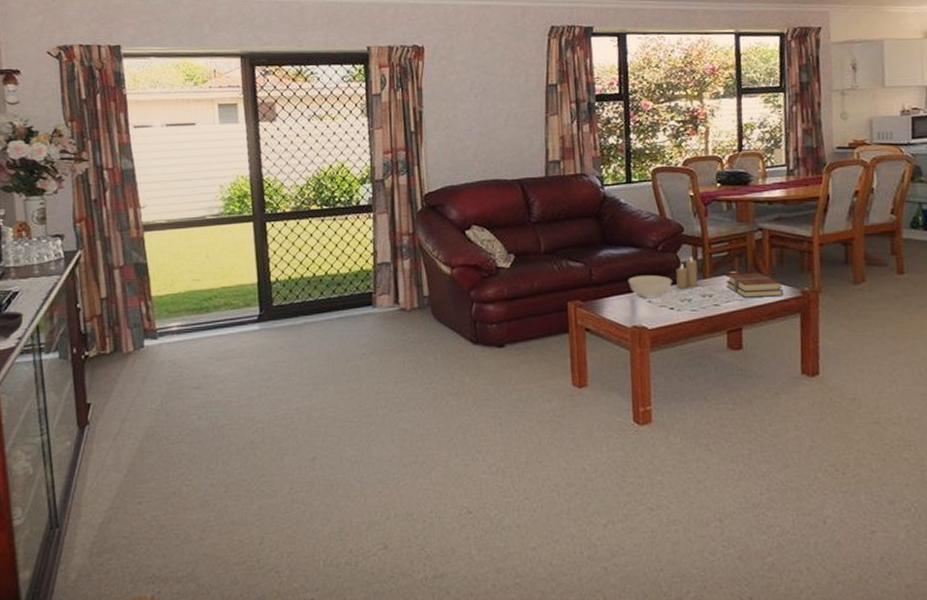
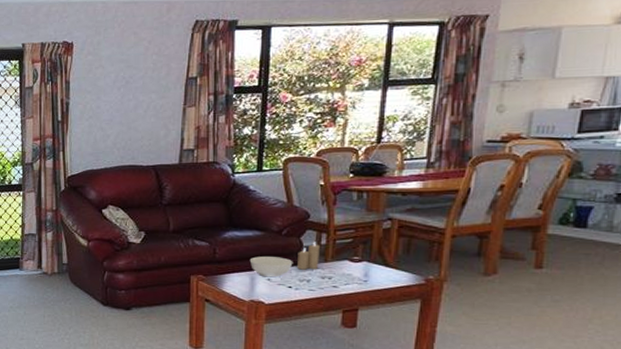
books: present [726,272,783,298] -> none [347,259,406,283]

